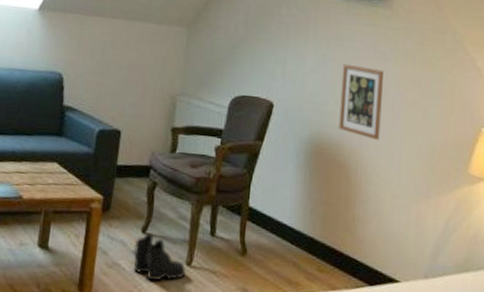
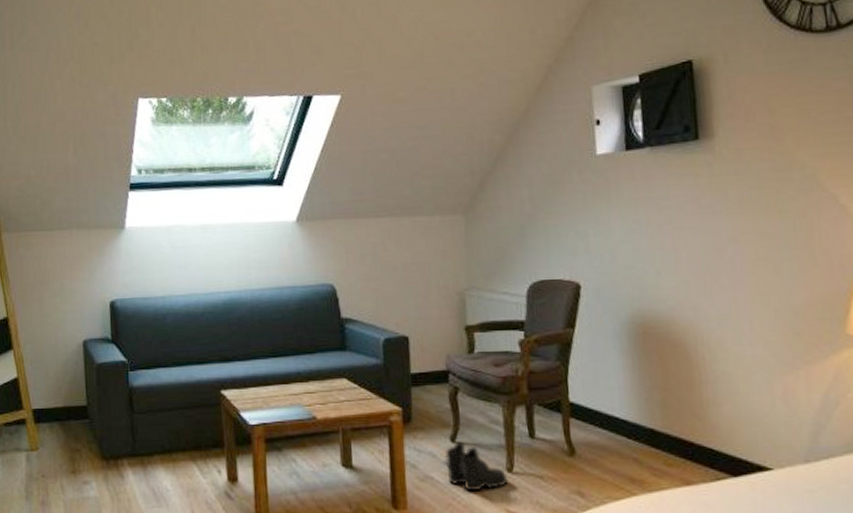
picture frame: present [338,63,384,140] -> none [659,226,721,310]

